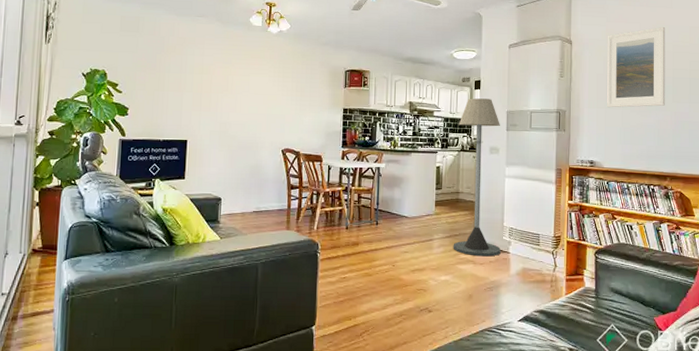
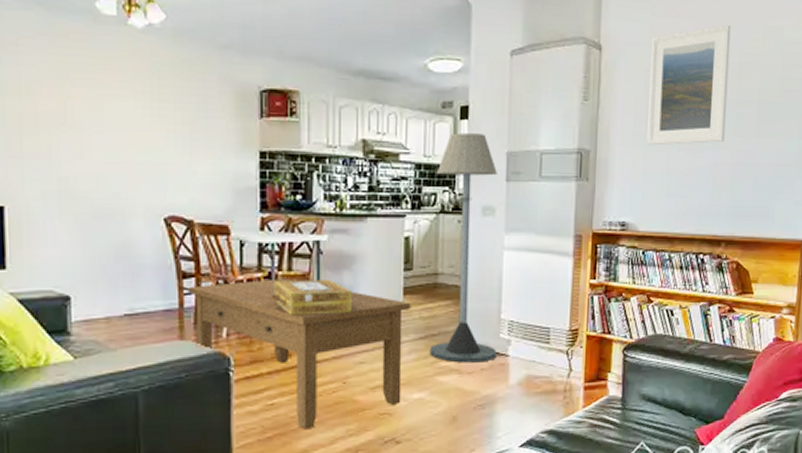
coffee table: none [293,191,440,297] -> present [187,278,411,430]
decorative box: none [346,193,400,217] -> present [271,279,352,316]

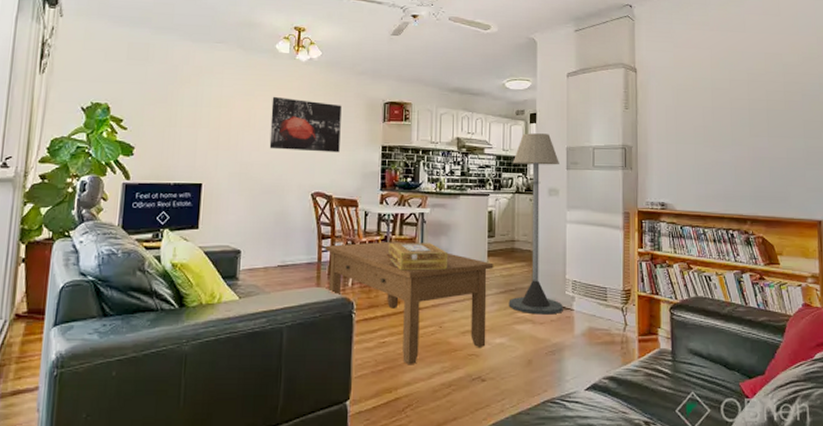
wall art: none [96,79,200,161] -> present [269,96,342,153]
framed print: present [647,25,731,146] -> none [675,53,742,143]

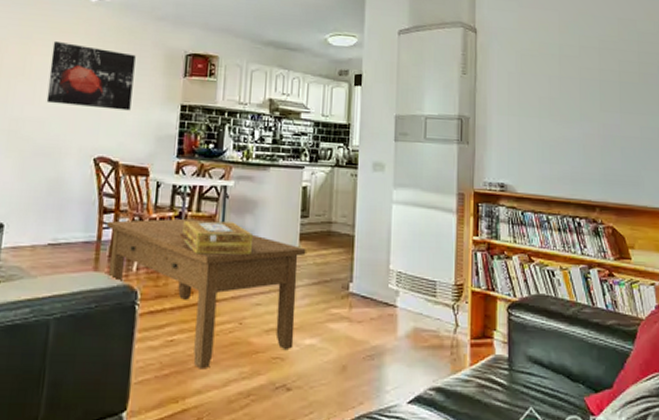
floor lamp: present [508,133,563,315] -> none [322,97,386,312]

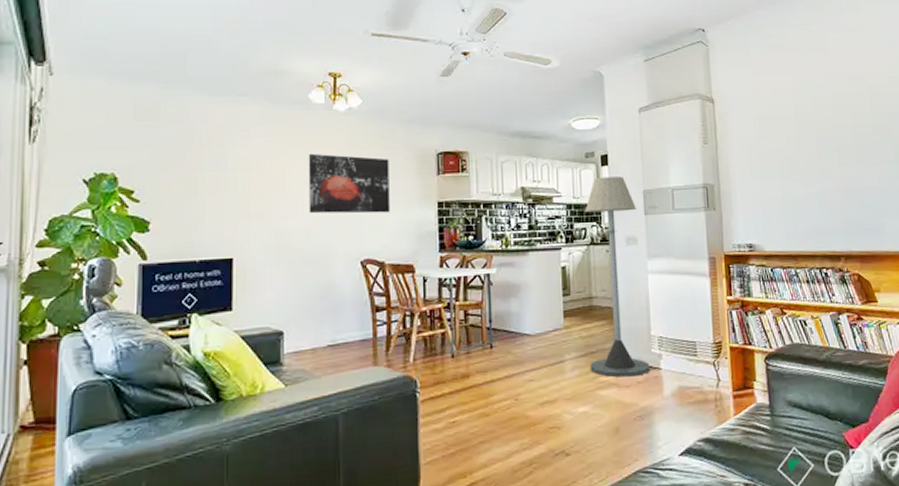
coffee table: present [106,218,306,369] -> none [380,307,571,445]
decorative box: present [179,220,252,255] -> none [450,307,520,340]
floor lamp: none [322,97,386,312] -> present [584,176,650,378]

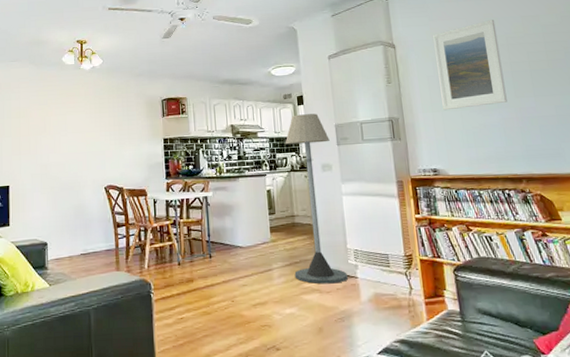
wall art: present [308,153,390,214] -> none [63,103,126,150]
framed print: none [754,76,830,178] -> present [432,20,508,111]

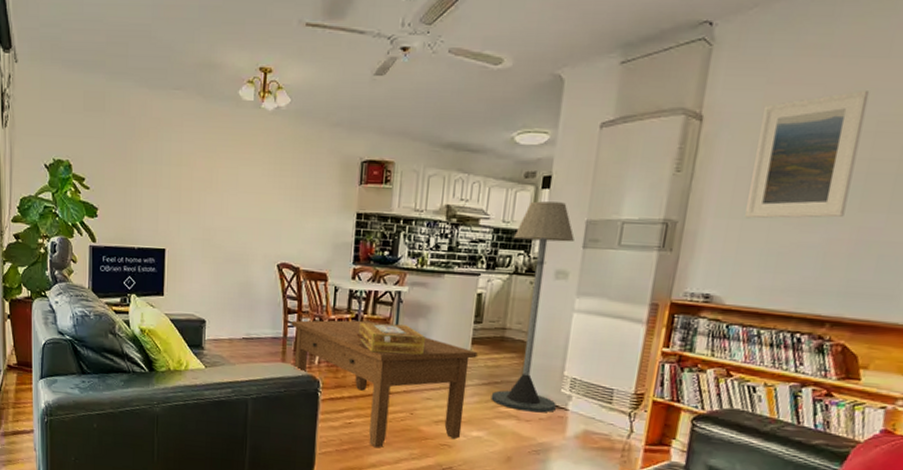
coffee table: none [121,224,277,339] -> present [291,320,478,448]
decorative box: none [176,224,234,251] -> present [356,322,425,355]

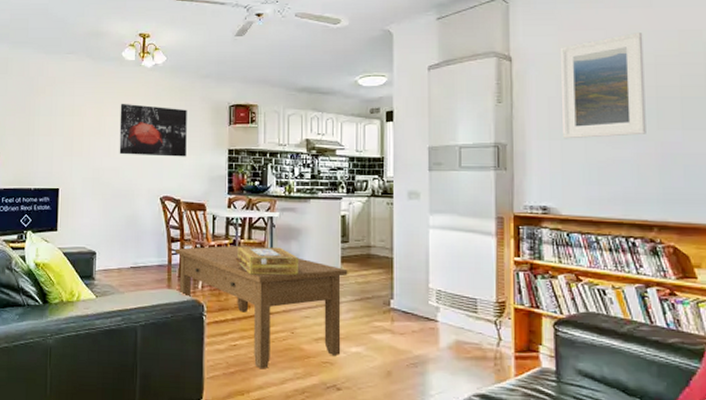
wall art: none [233,152,312,220] -> present [119,103,187,157]
floor lamp: present [491,201,574,413] -> none [365,132,426,325]

